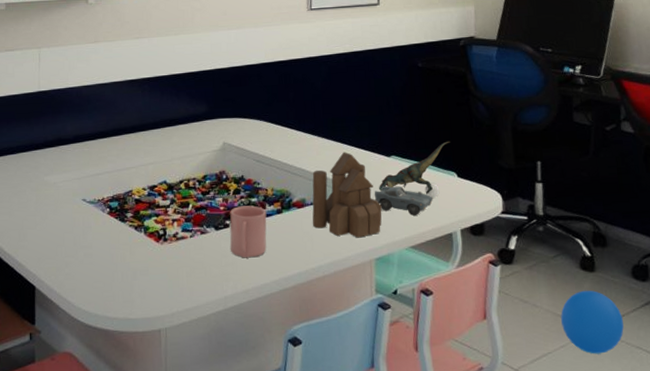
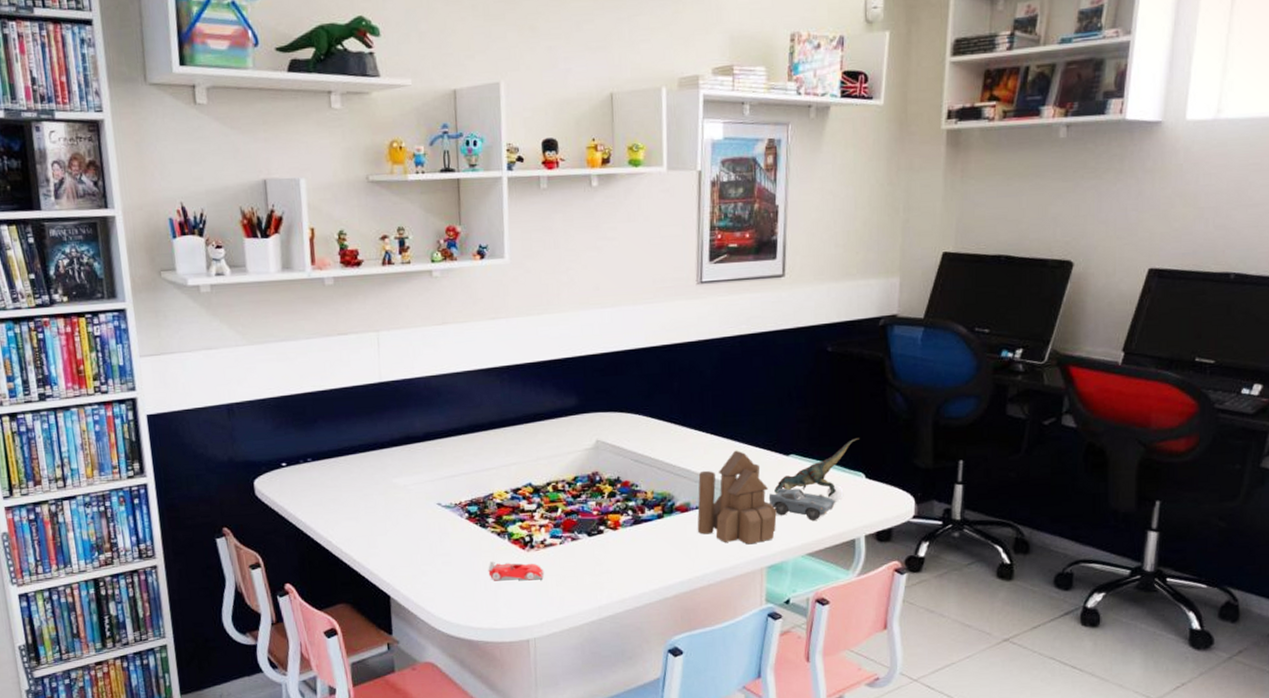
toy car: none [125,253,176,272] -> present [488,561,545,581]
mug: present [229,205,267,258] -> none [604,510,646,566]
ball: present [561,290,624,354] -> none [970,599,1038,665]

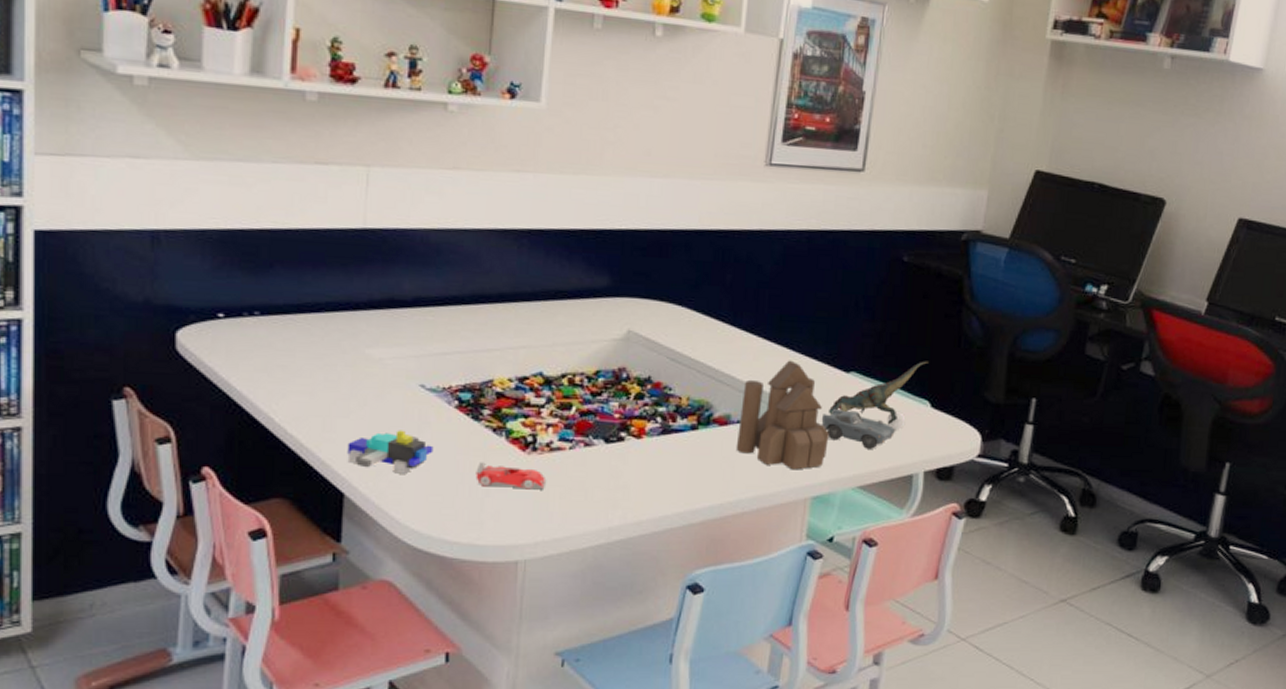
toy blocks: none [388,541,454,577] -> present [347,430,434,475]

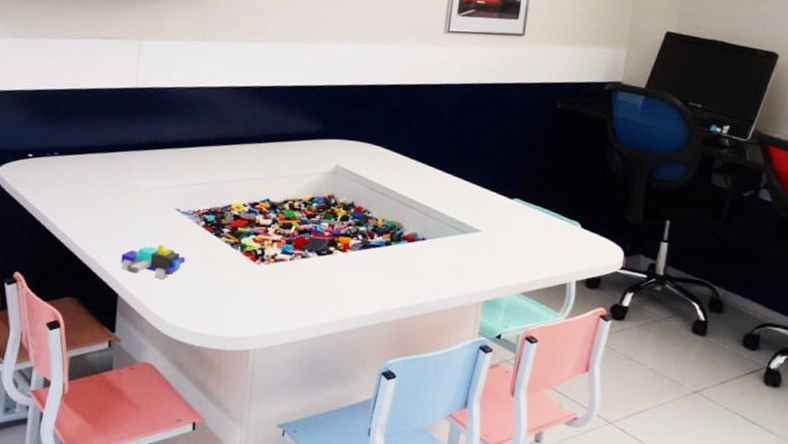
toy car: present [475,462,547,490] -> none [217,270,272,293]
building blocks: present [735,360,829,470] -> none [421,189,497,279]
toy car: present [821,408,895,449] -> none [490,228,551,262]
dinosaur toy: present [829,361,928,430] -> none [497,189,579,246]

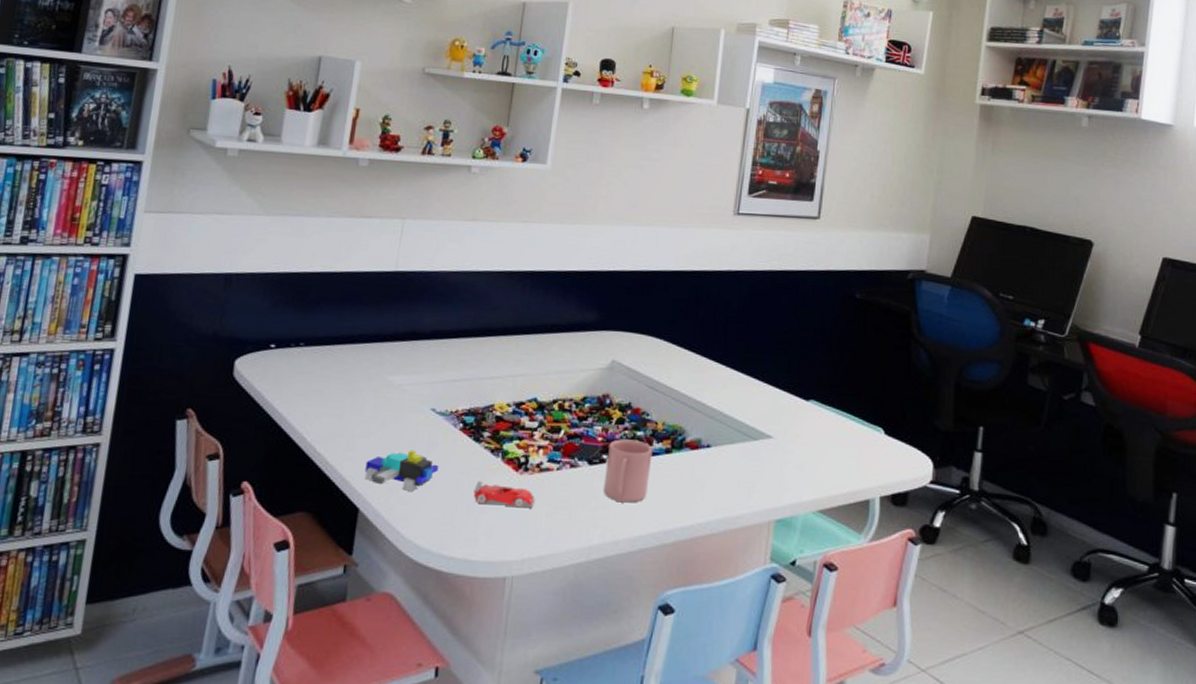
toy car: none [217,270,272,293] -> present [473,481,536,508]
mug: none [331,233,374,288] -> present [603,439,653,503]

